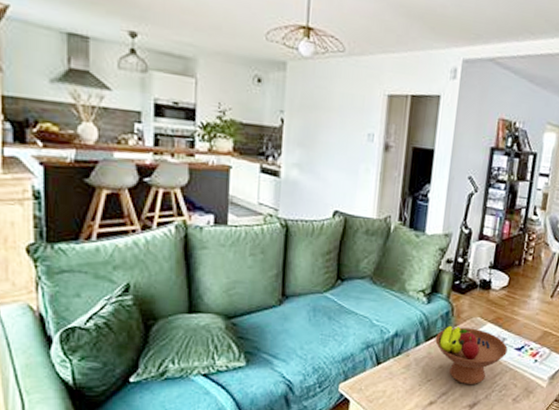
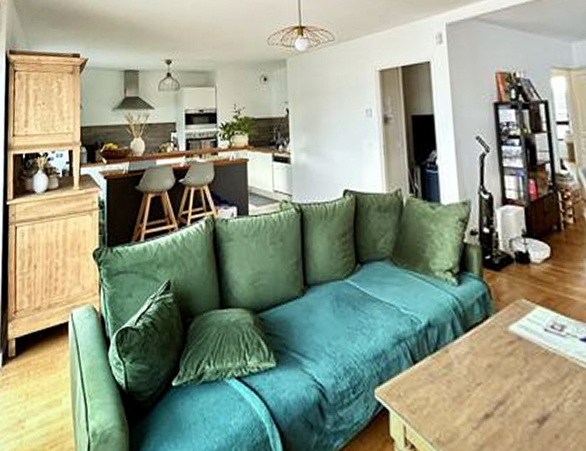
fruit bowl: present [435,325,508,384] -> none [475,311,571,390]

